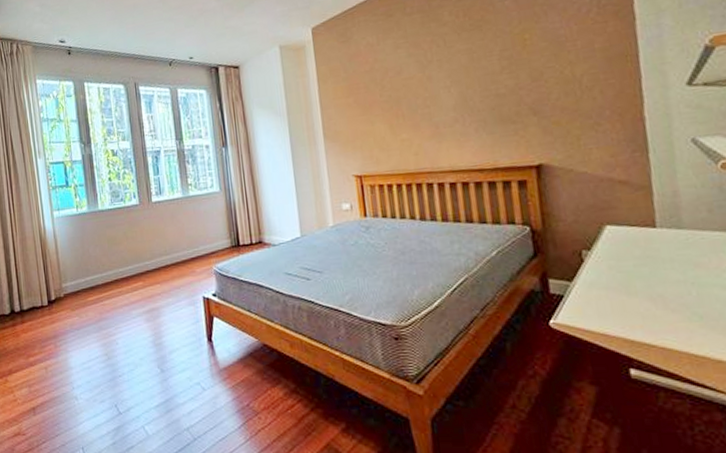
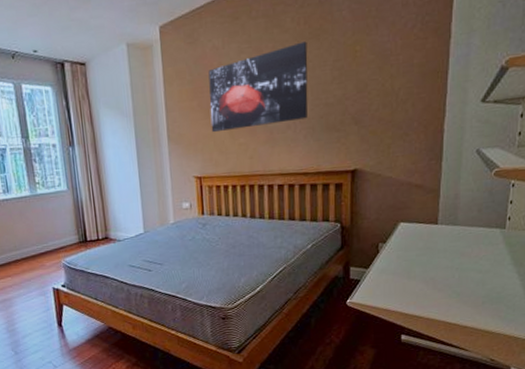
wall art: none [364,33,477,129] -> present [208,41,308,133]

